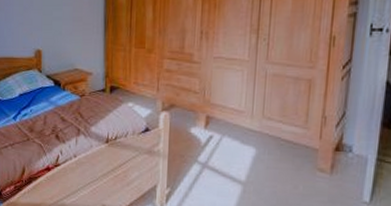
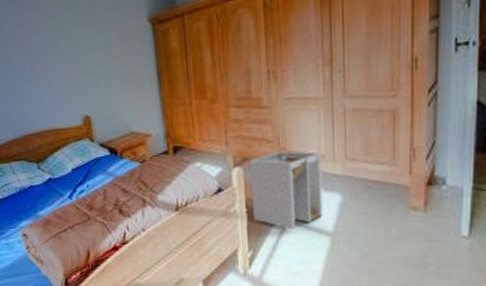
laundry hamper: none [174,103,241,174] -> present [249,151,323,230]

